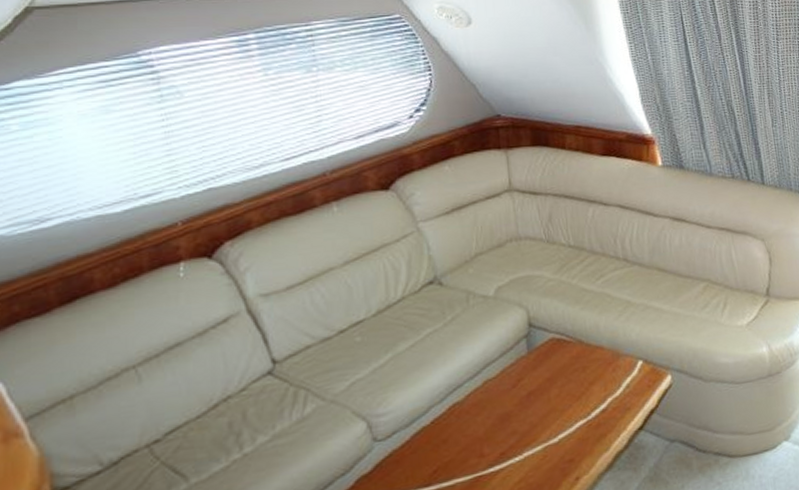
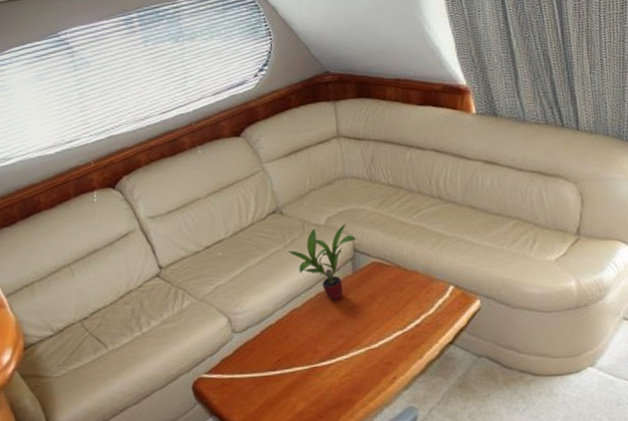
potted plant: none [448,293,531,390] -> present [288,223,356,301]

